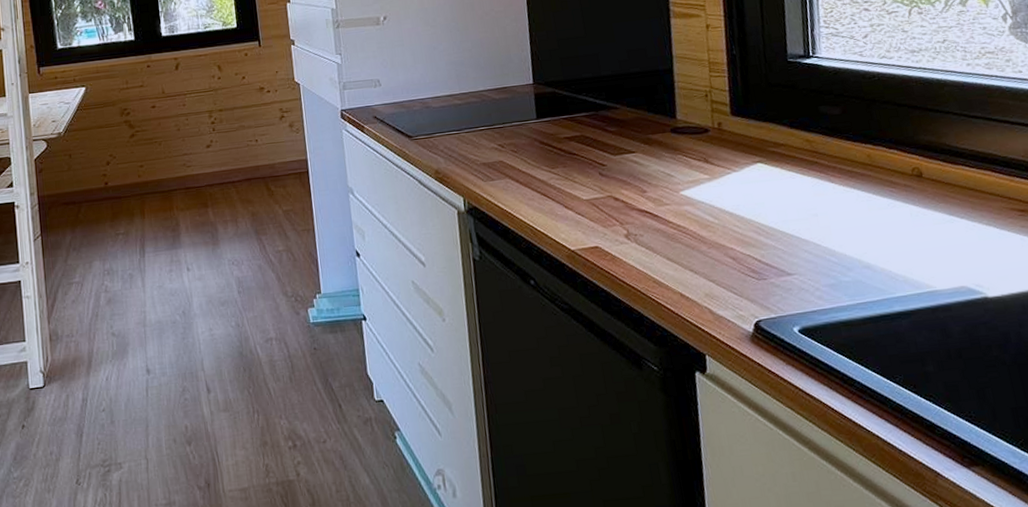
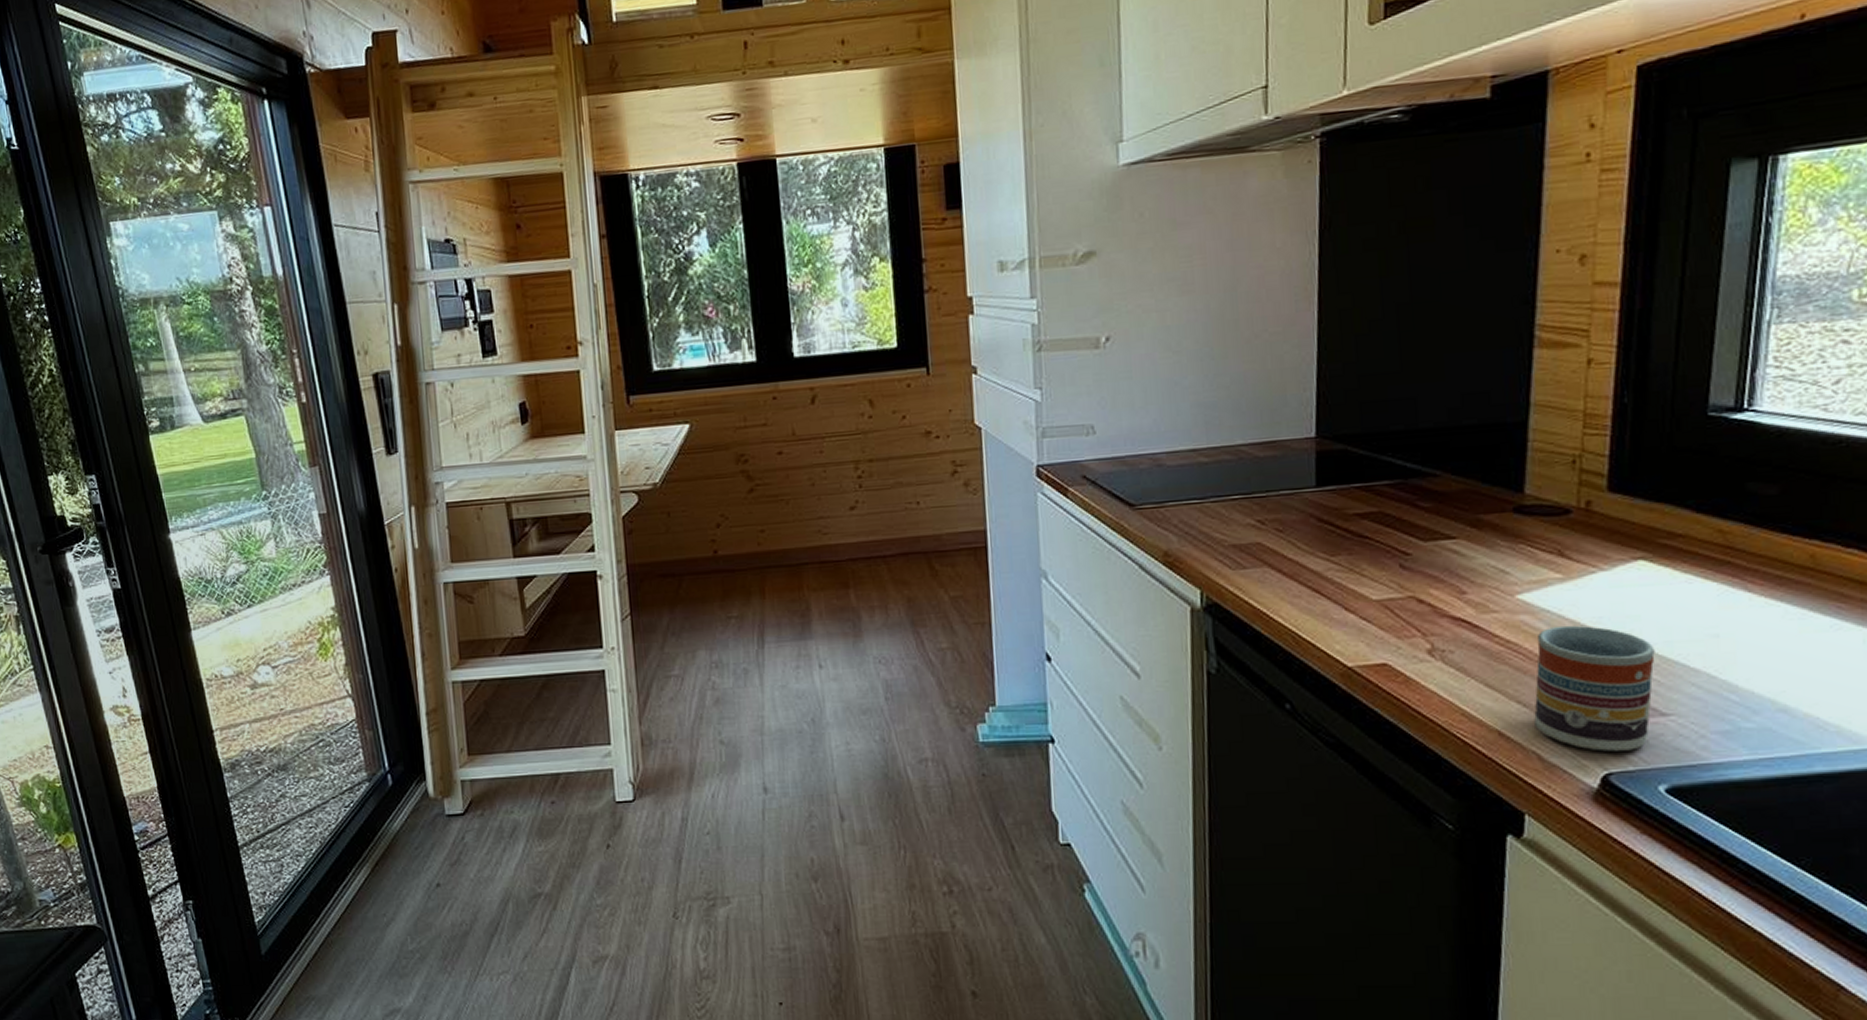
cup: none [698,211,782,304] -> present [1534,625,1655,753]

